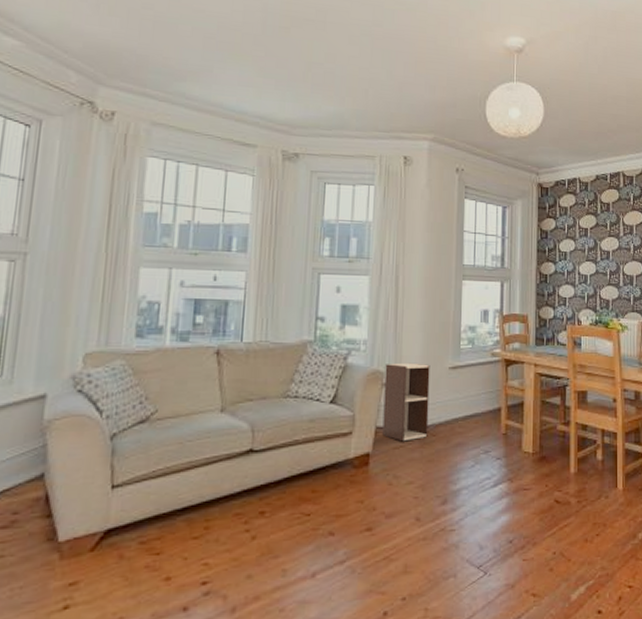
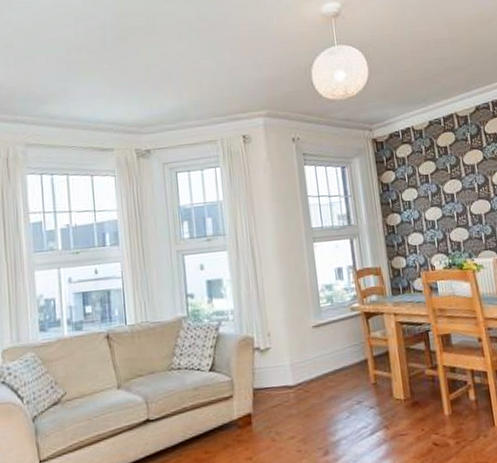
shelf unit: present [382,362,430,442] -> none [253,325,302,400]

